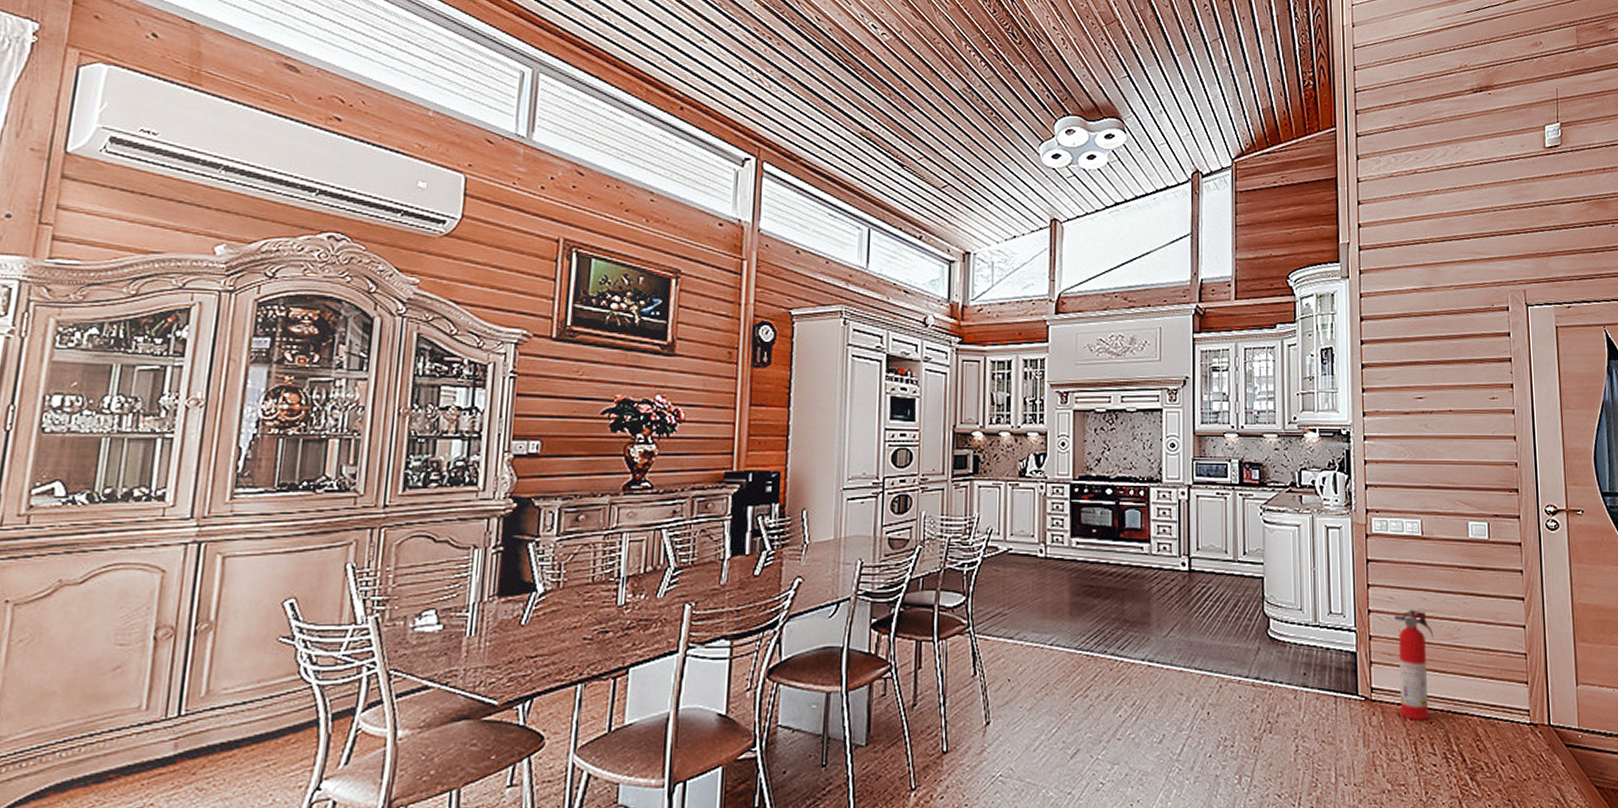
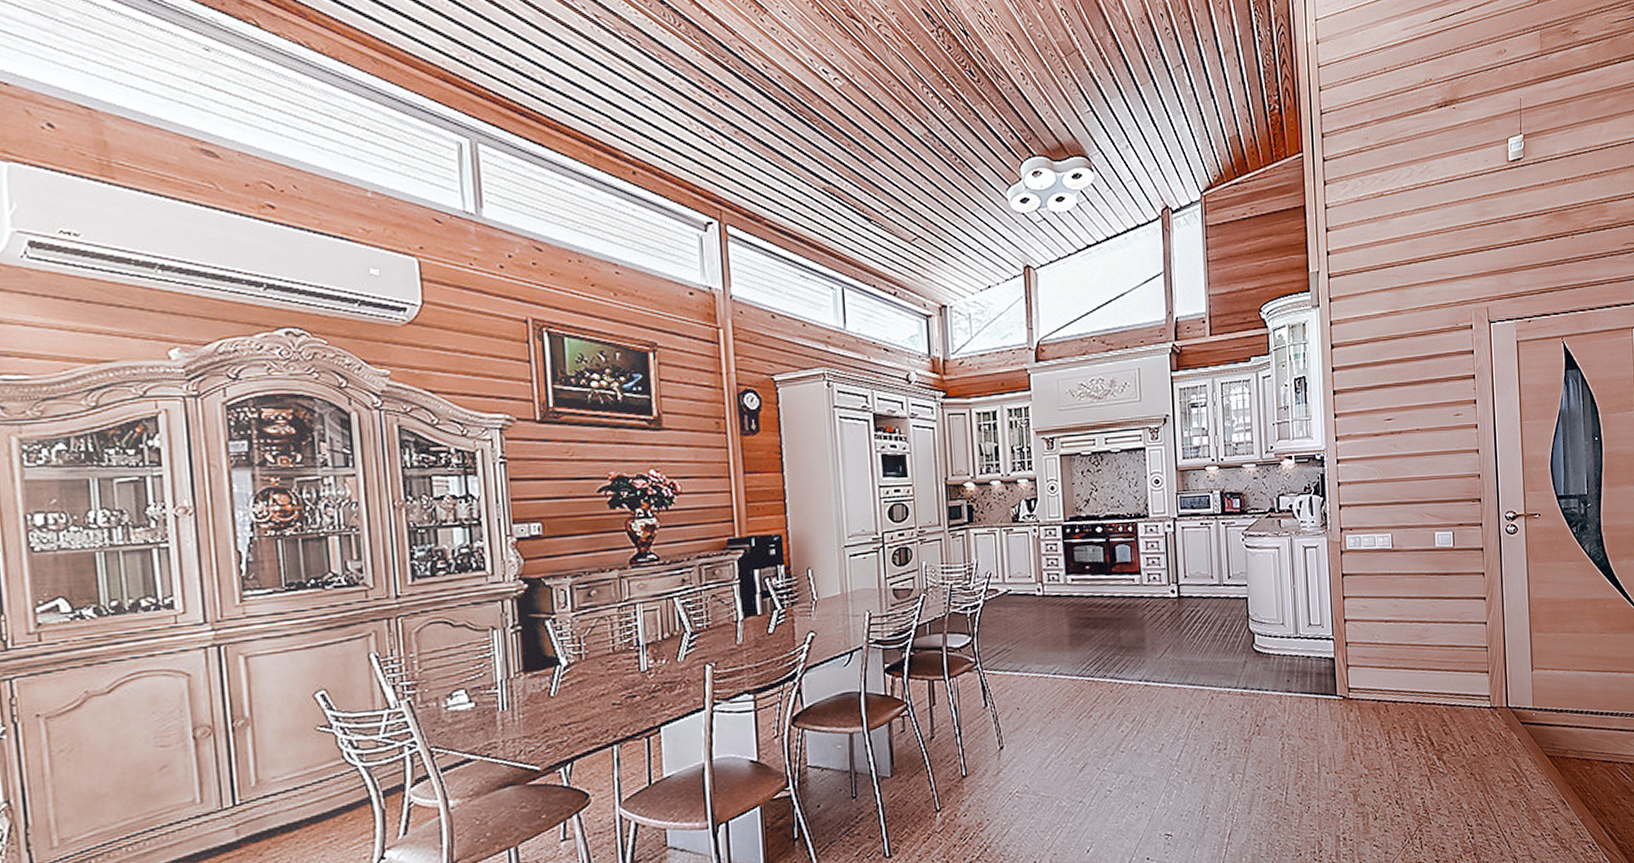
fire extinguisher: present [1394,609,1434,720] -> none [1368,615,1405,713]

